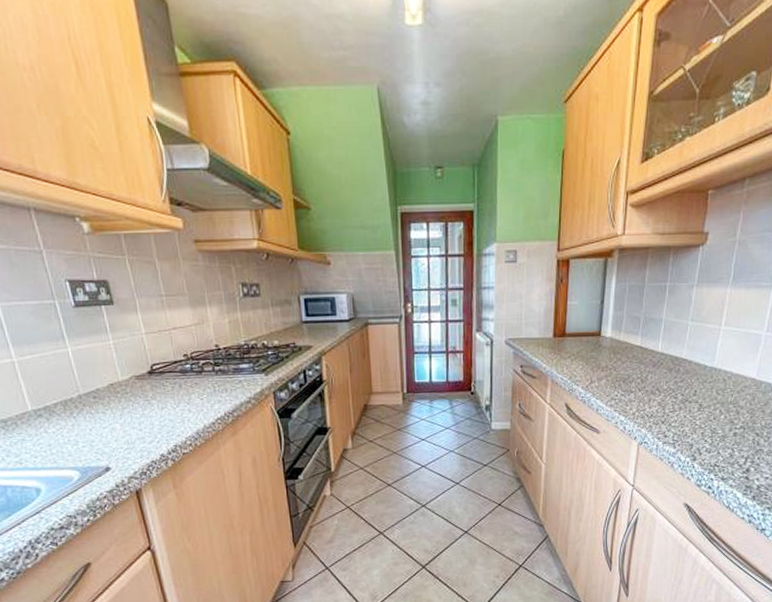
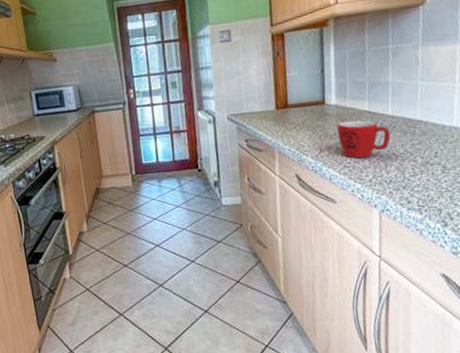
mug: none [609,354,657,392] -> present [337,120,391,159]

